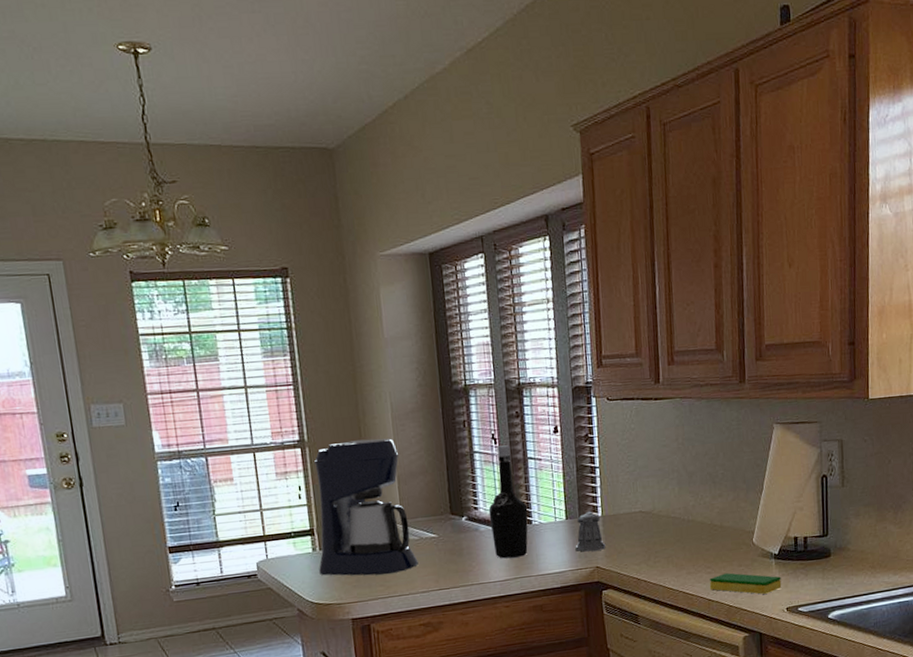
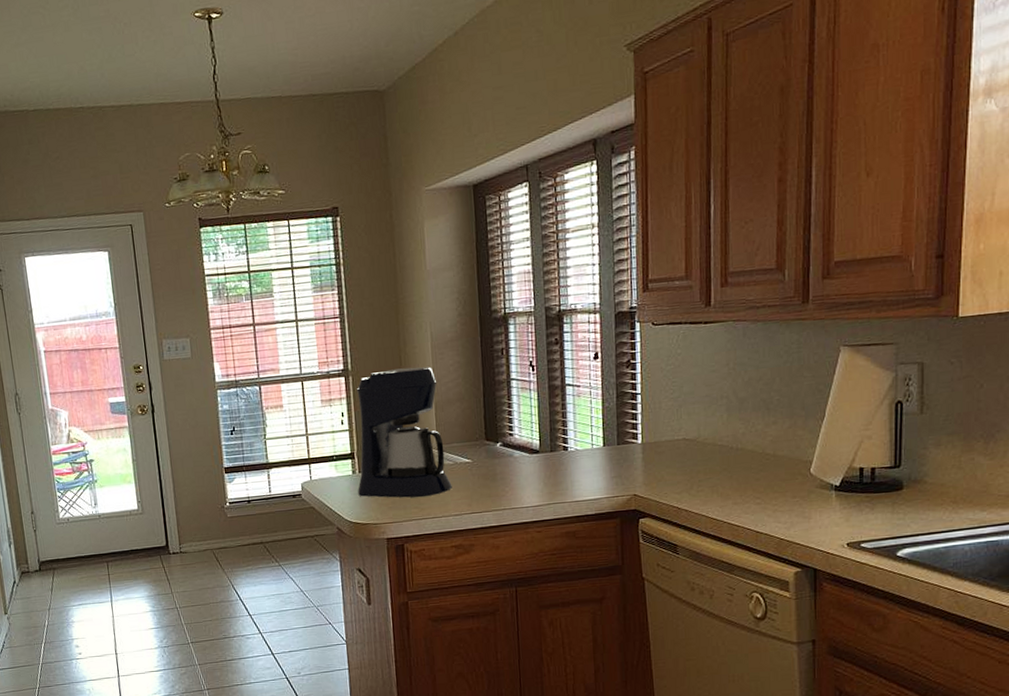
bottle: present [488,445,528,559] -> none [524,372,564,484]
pepper shaker: present [575,511,606,552] -> none [612,438,645,479]
dish sponge: present [709,573,782,594] -> none [758,504,842,528]

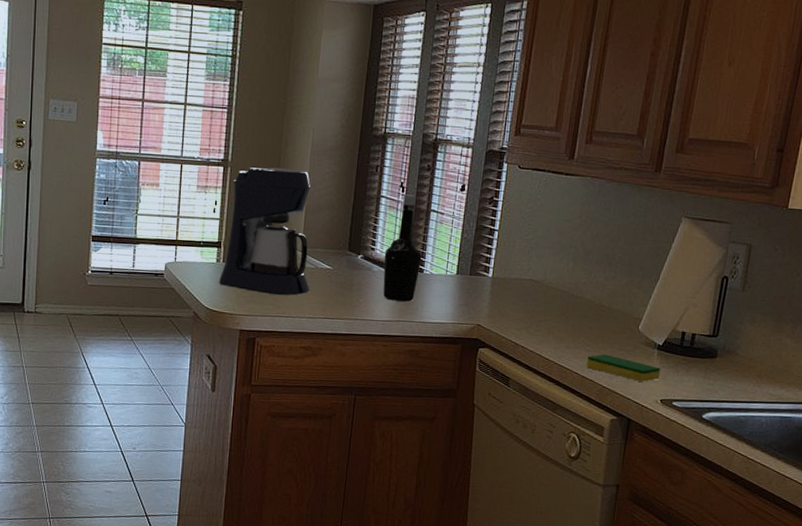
bottle: none [524,372,564,484] -> present [383,194,422,302]
dish sponge: none [758,504,842,528] -> present [585,354,661,382]

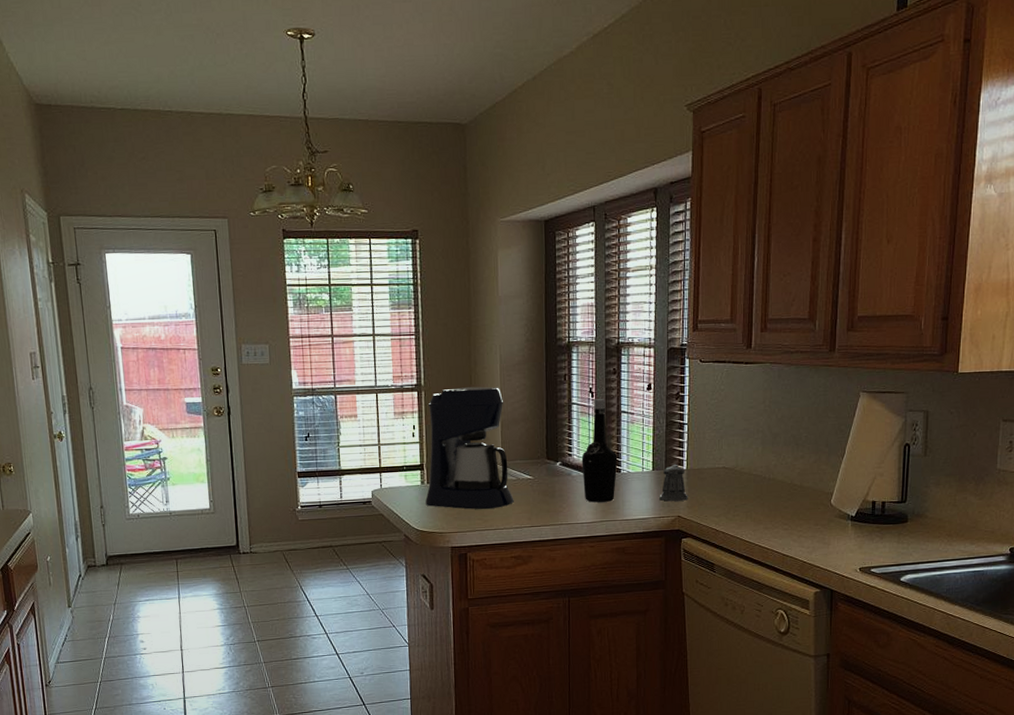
pepper shaker: none [460,270,491,309] -> present [659,464,688,501]
dish sponge: present [585,354,661,382] -> none [785,531,856,553]

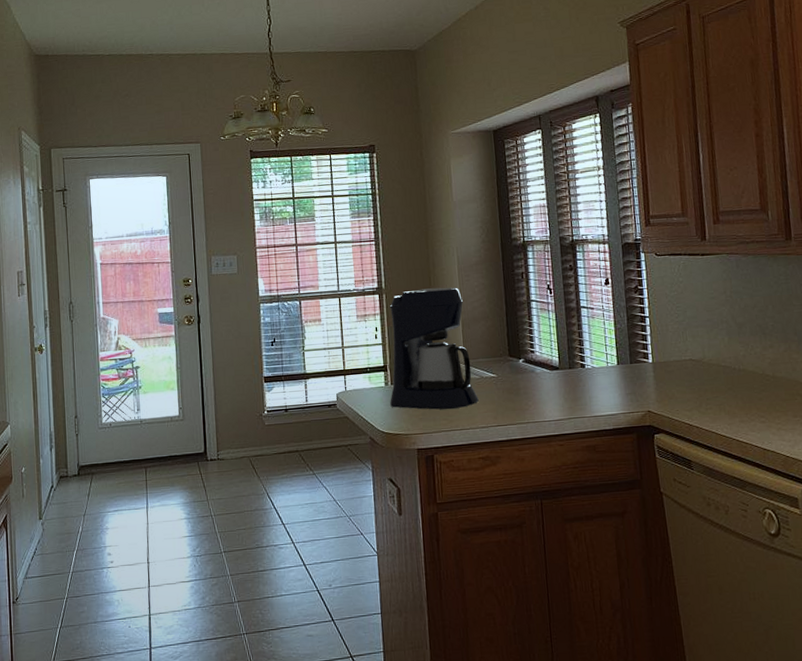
bottle: present [581,399,618,503] -> none [544,295,582,399]
pepper shaker: present [659,464,688,501] -> none [627,357,657,396]

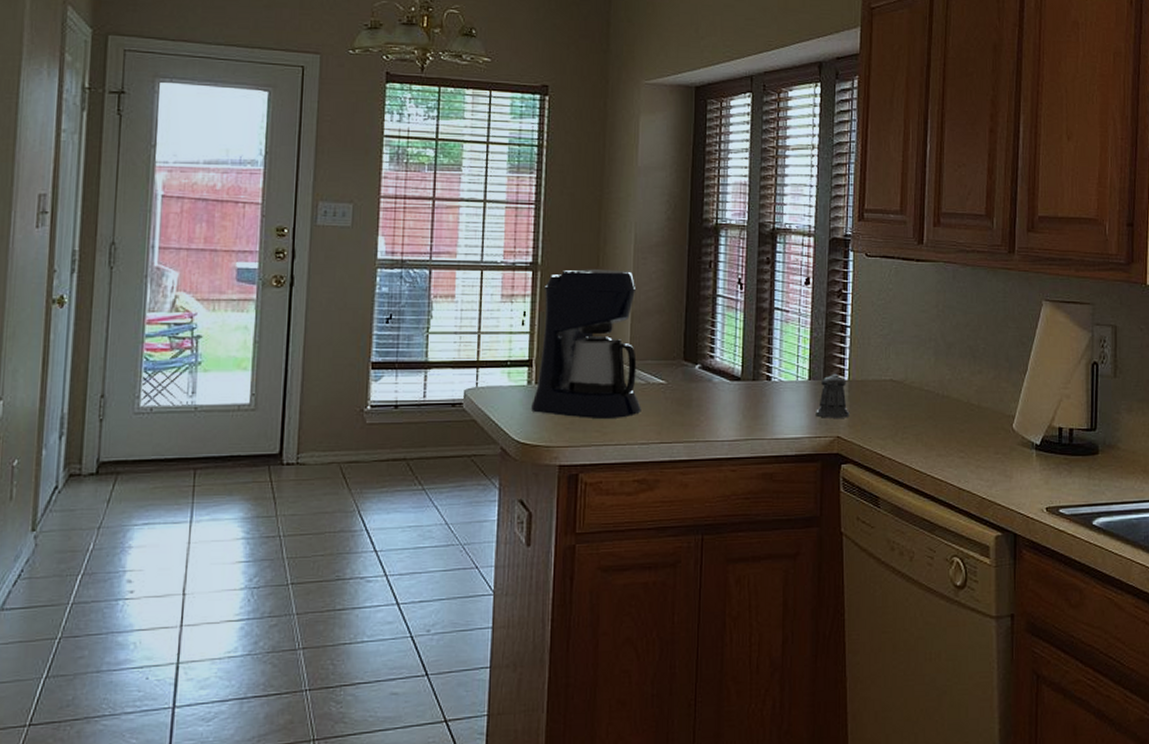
pepper shaker: none [627,357,657,396] -> present [816,373,850,418]

